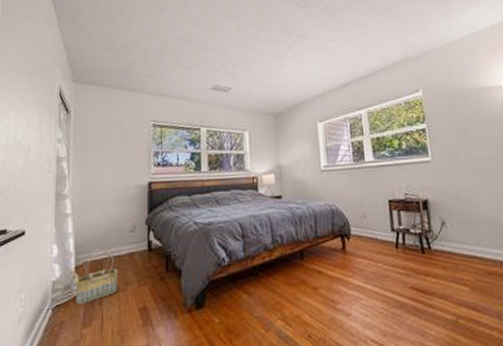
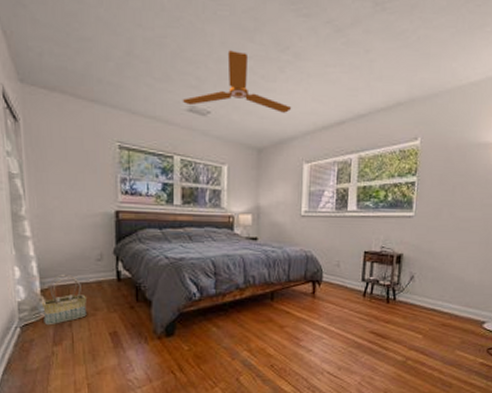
ceiling fan: none [206,39,302,85] -> present [182,50,292,113]

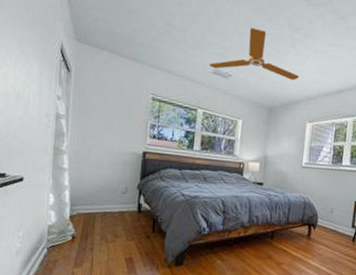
basket: present [41,275,87,326] -> none [69,204,109,248]

